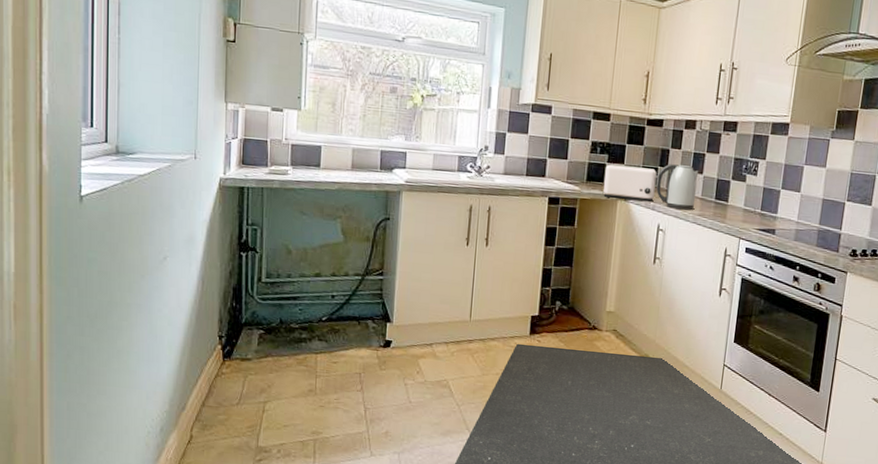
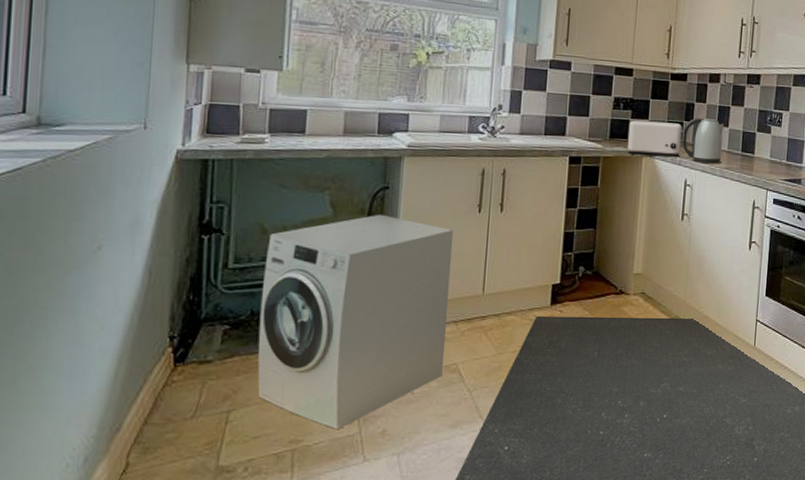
washing machine: none [286,242,445,427] -> present [257,214,454,430]

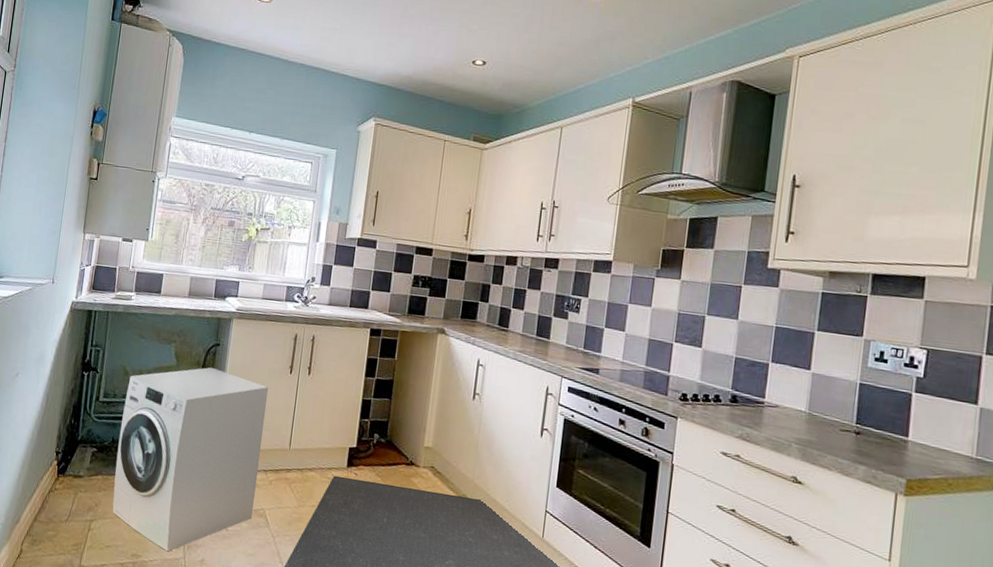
toaster: present [626,120,685,157] -> none [423,297,480,336]
kettle: present [682,116,725,164] -> none [476,298,520,346]

